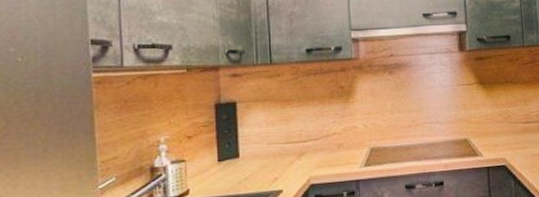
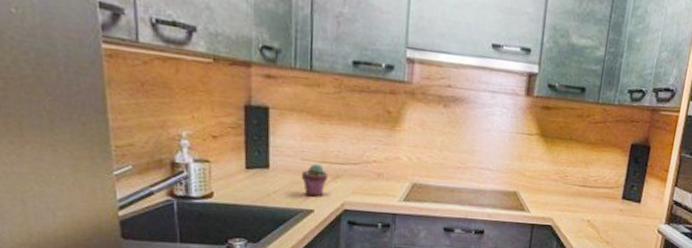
potted succulent: none [268,145,294,178] -> present [301,163,329,197]

